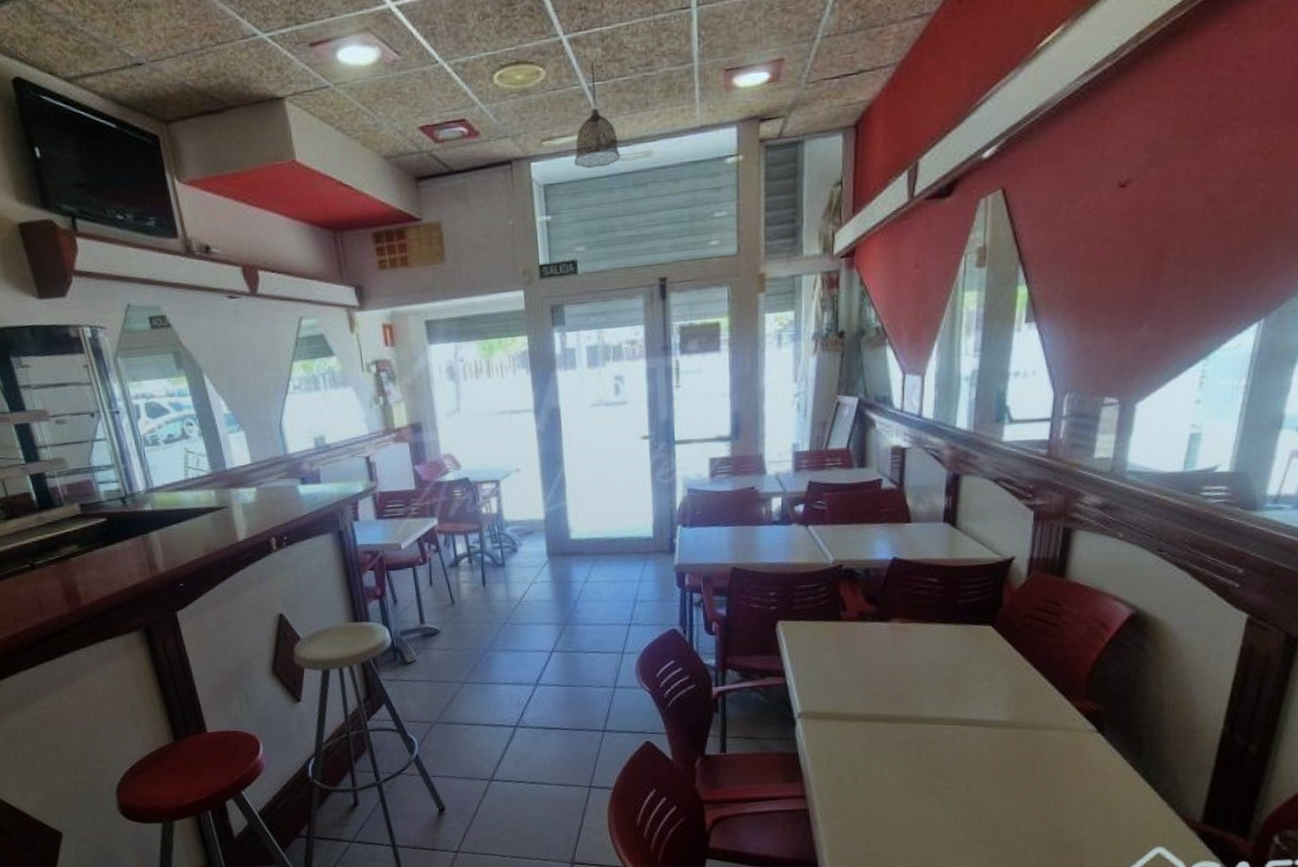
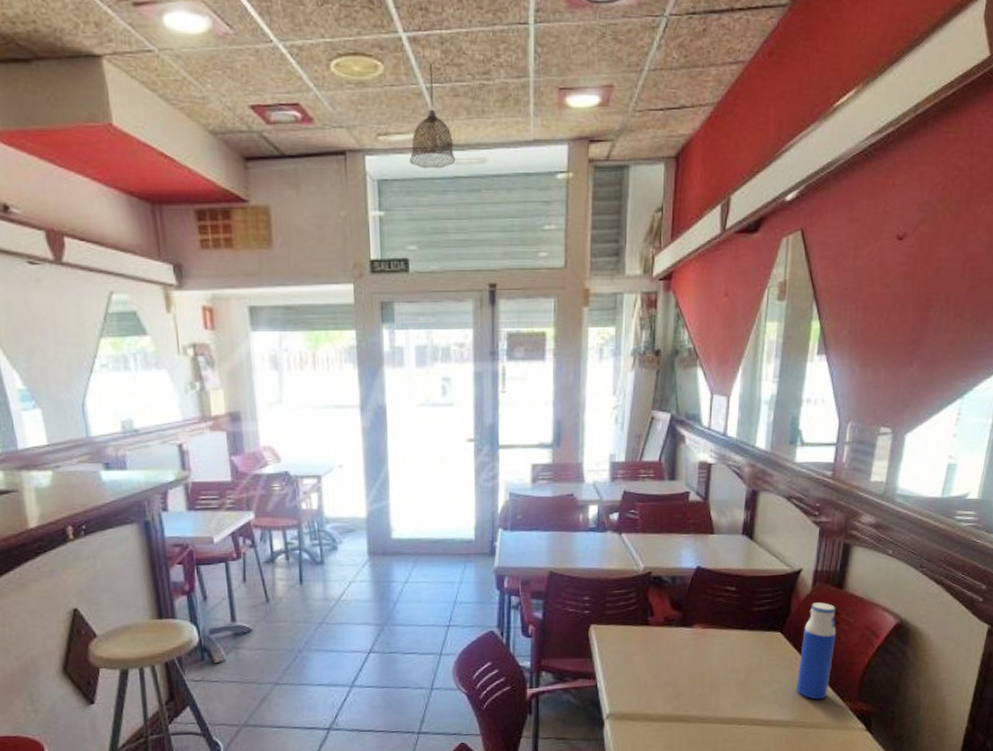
water bottle: none [1012,592,1058,698] -> present [796,602,837,700]

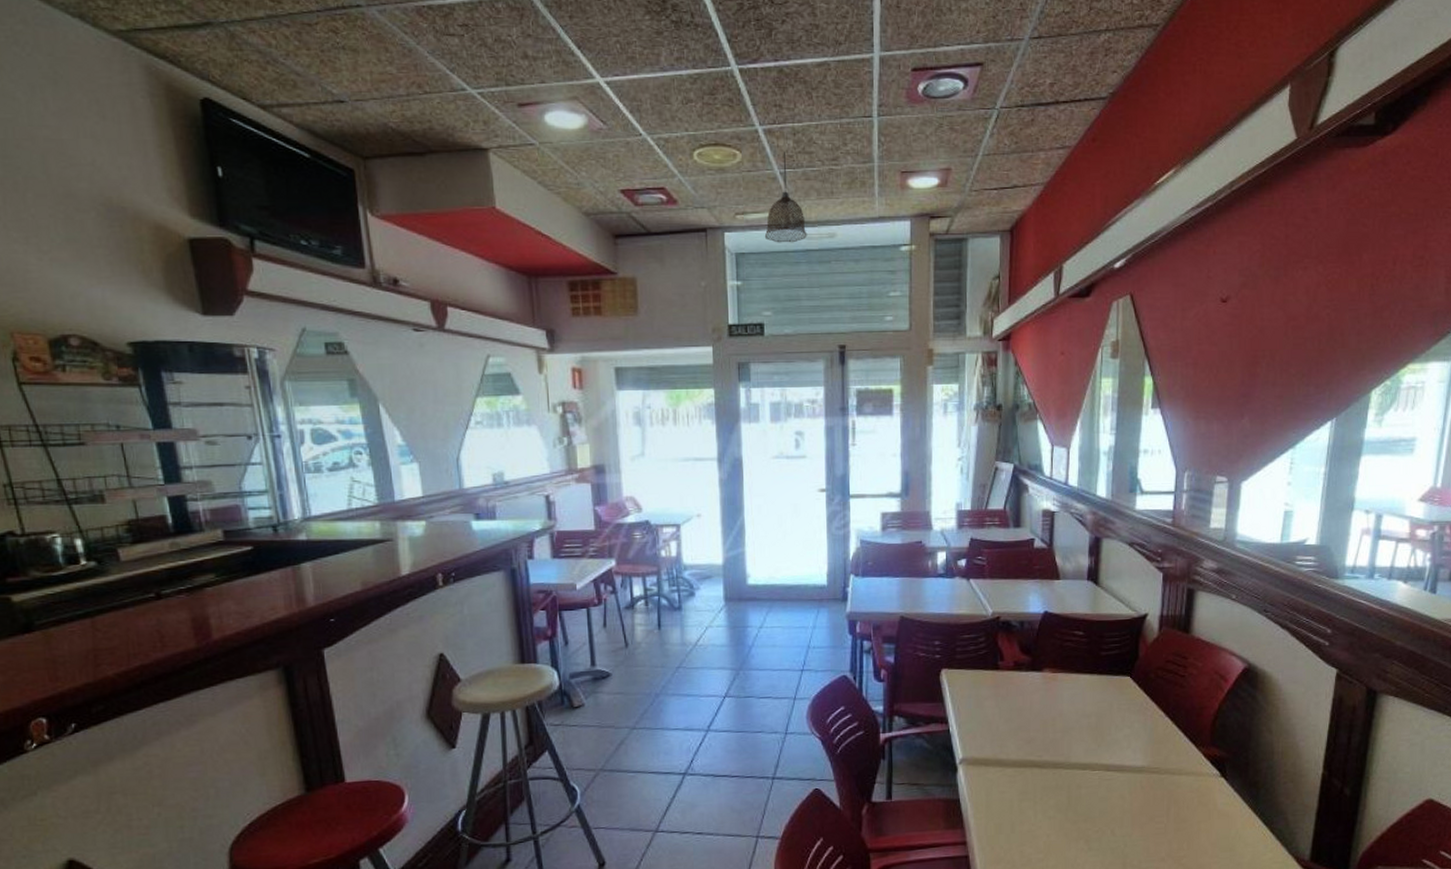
water bottle: present [796,602,837,700] -> none [1148,647,1186,745]

